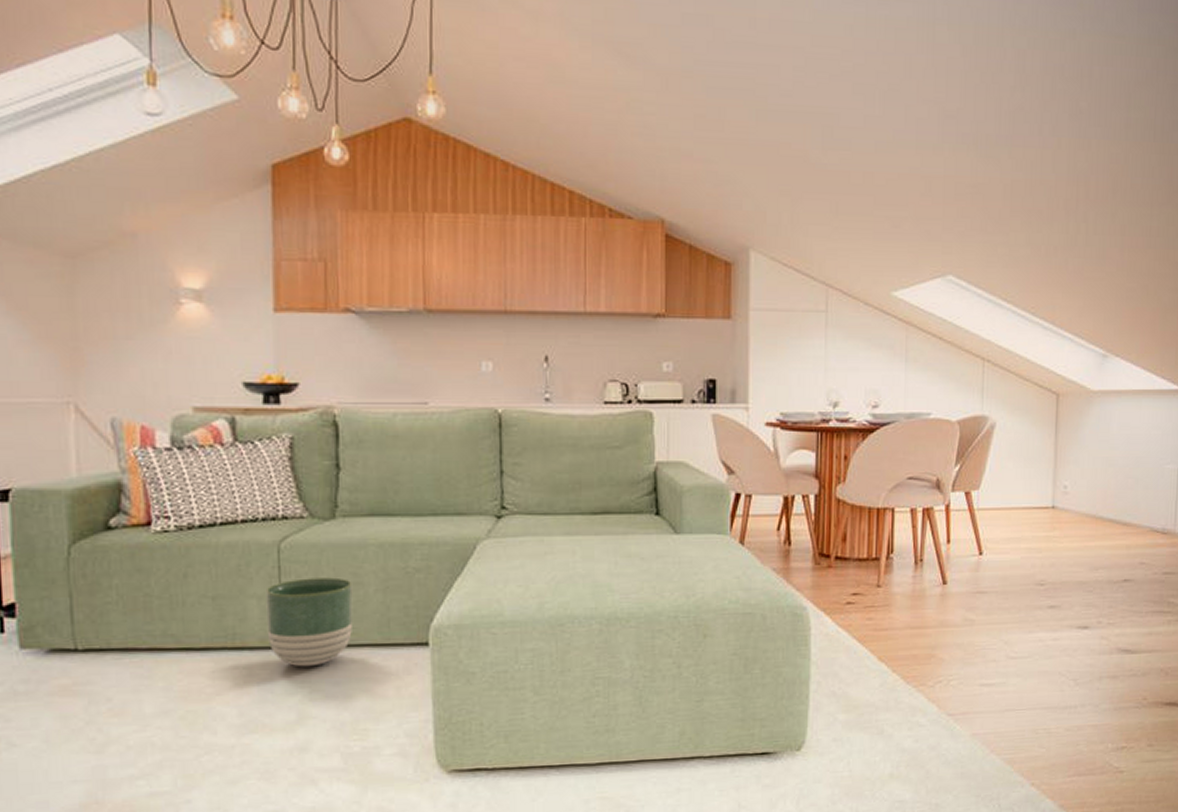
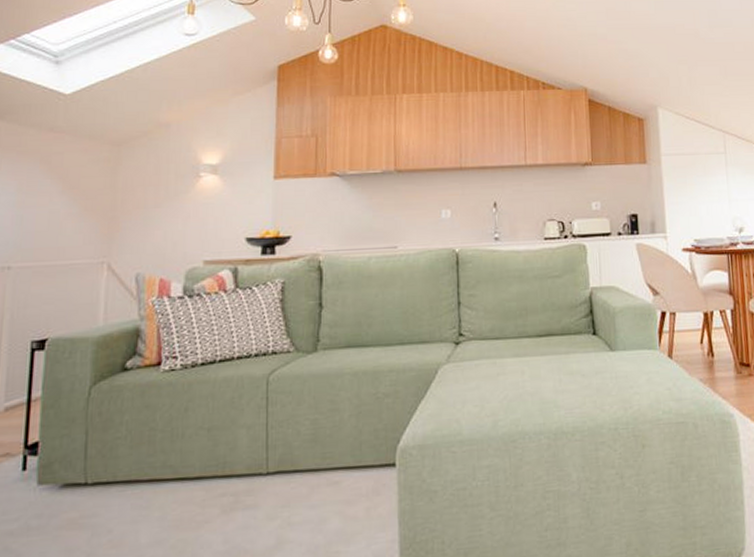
planter: present [265,577,353,667] -> none [253,405,330,492]

